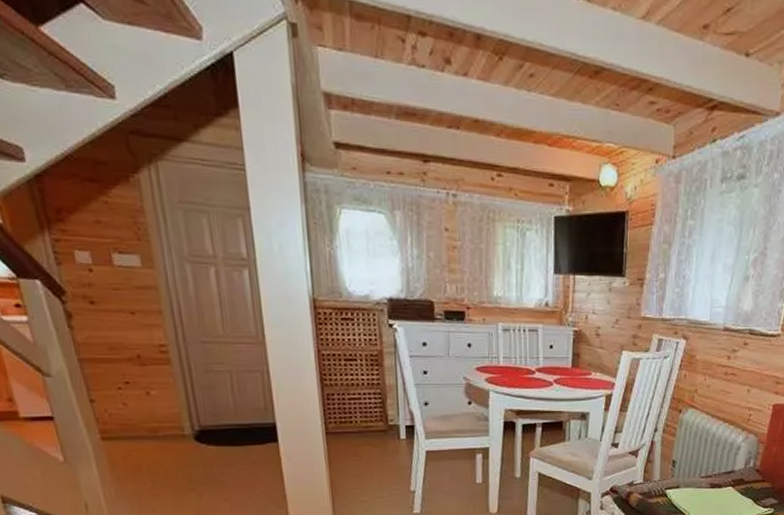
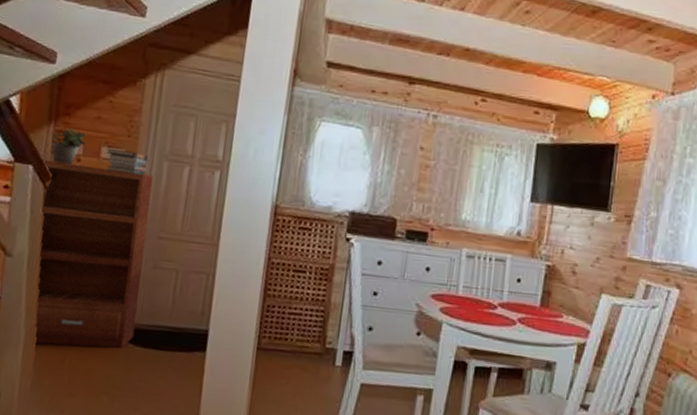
bookshelf: none [49,272,204,456] -> present [33,159,154,349]
potted plant: none [50,235,92,276] -> present [51,128,86,165]
book stack: none [118,254,172,281] -> present [106,148,150,176]

